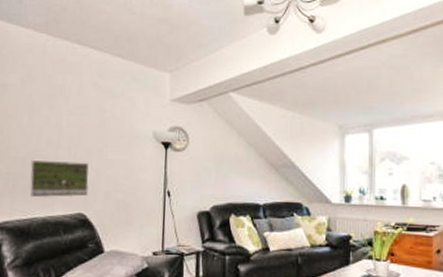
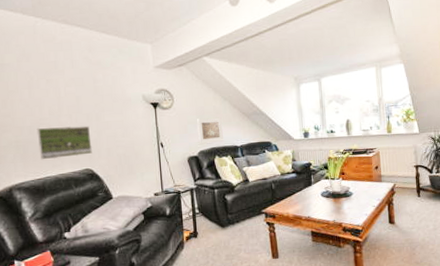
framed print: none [213,166,244,198] -> present [197,117,224,144]

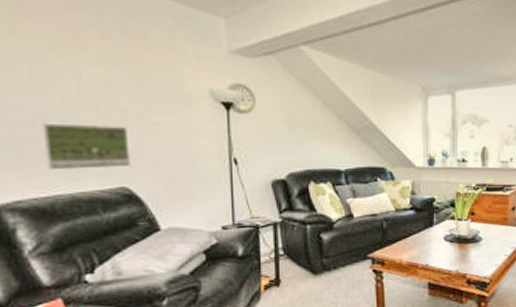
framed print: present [197,117,224,144] -> none [287,129,323,164]

